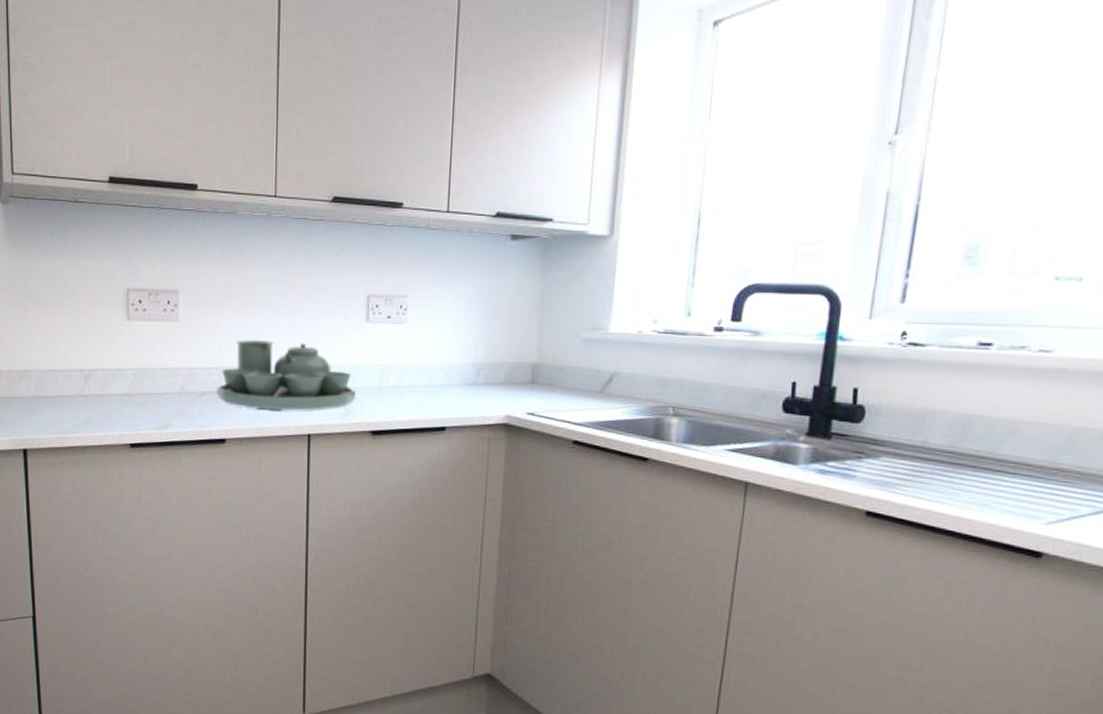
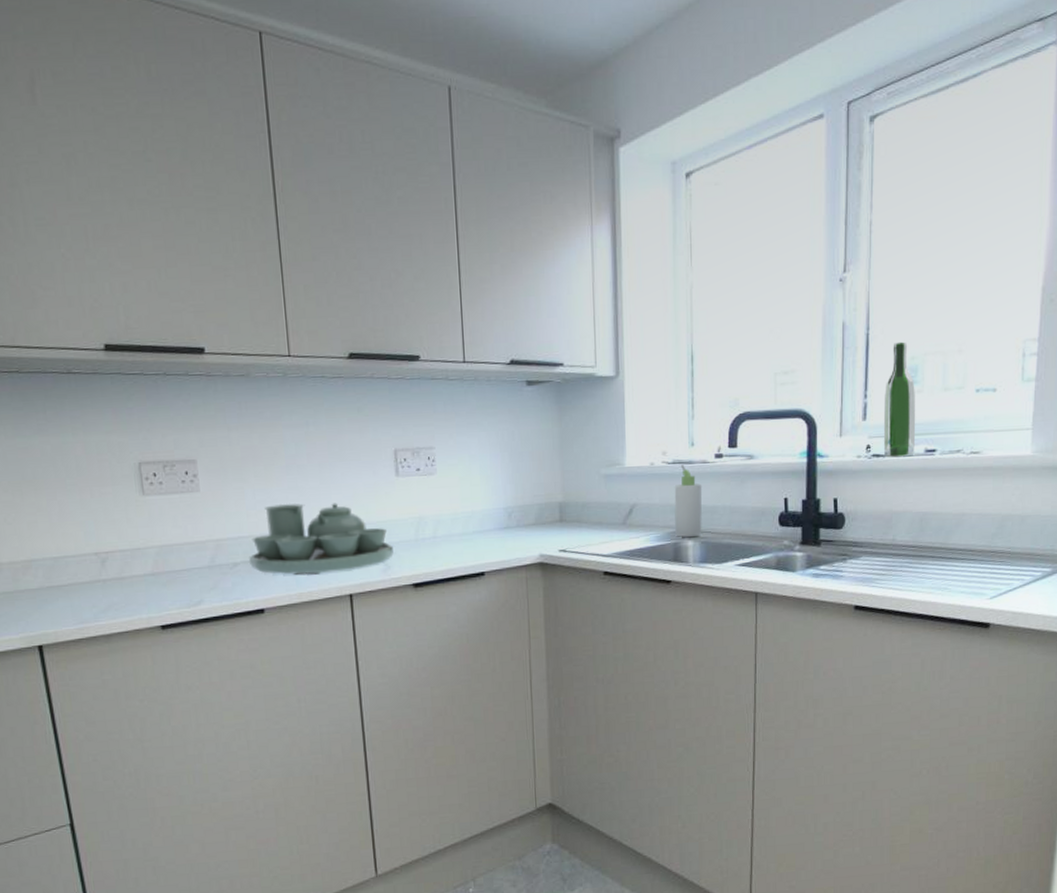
bottle: none [658,335,696,415] -> present [674,465,703,538]
wine bottle: none [923,216,973,349] -> present [883,341,916,458]

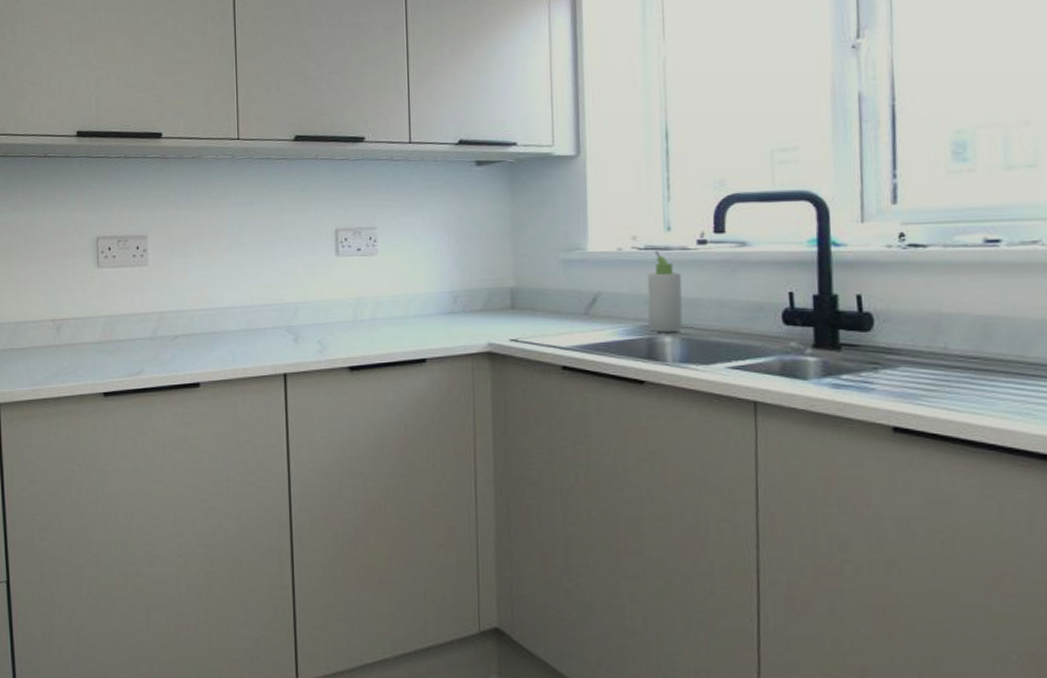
tea set: present [249,503,393,575] -> none [189,280,330,351]
wine bottle: present [883,341,916,458] -> none [920,112,969,249]

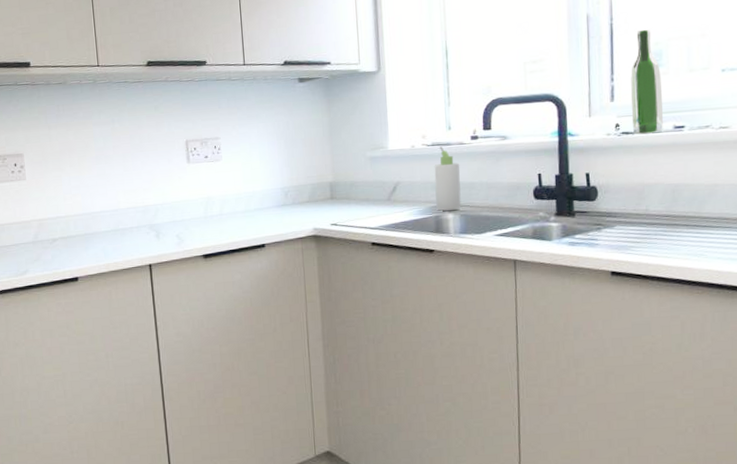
wine bottle: none [920,112,969,249] -> present [630,29,664,135]

